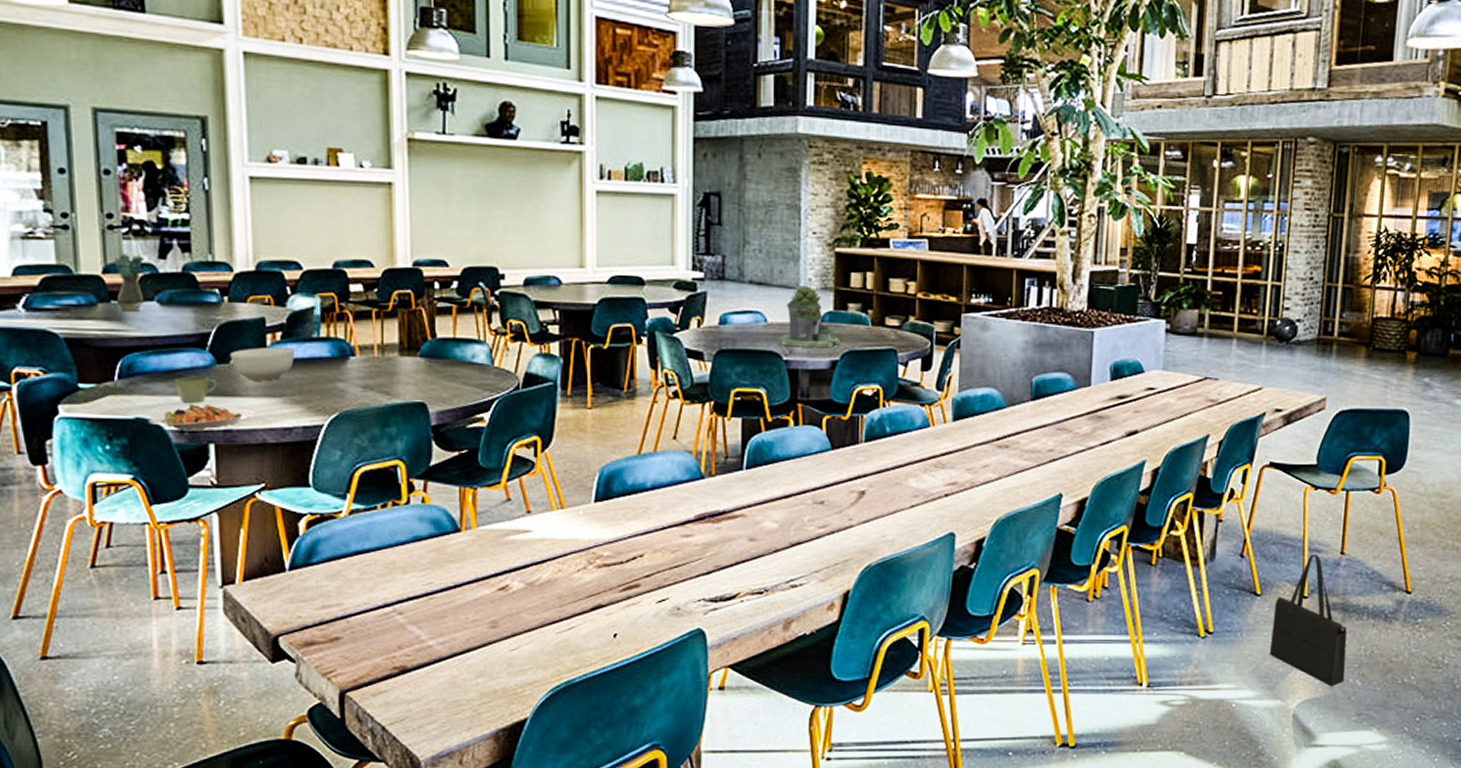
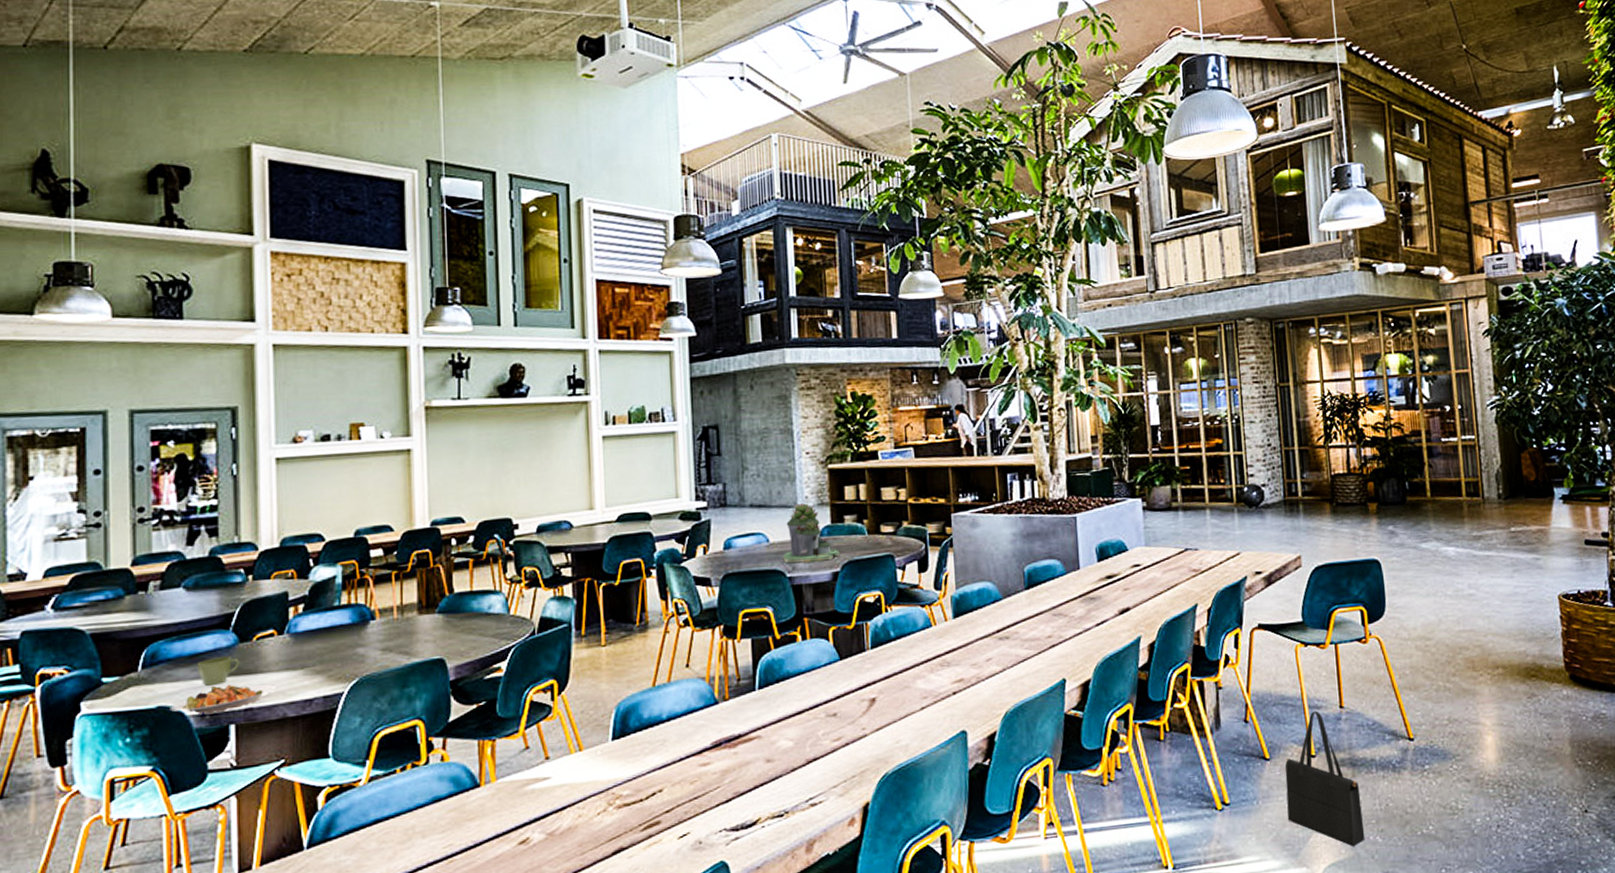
vase: present [112,252,145,312] -> none [141,543,172,601]
bowl: present [229,346,296,381] -> none [252,618,317,656]

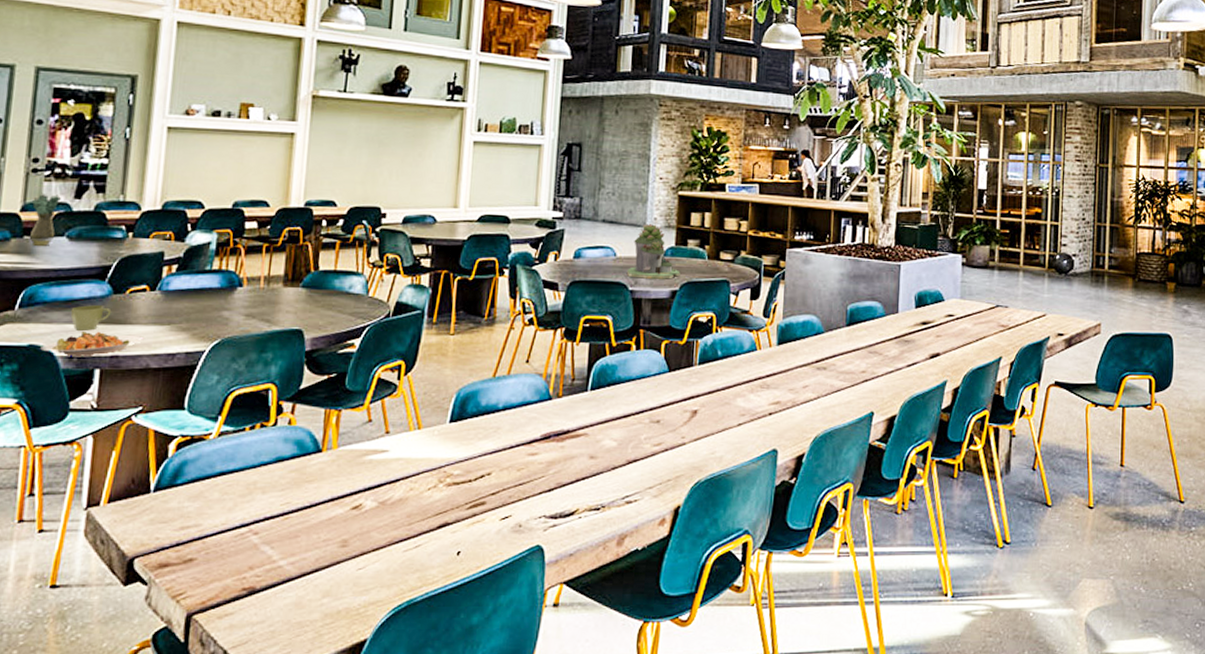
vase: none [141,543,172,601] -> present [29,192,61,246]
tote bag: present [1285,710,1365,847] -> none [1061,466,1130,595]

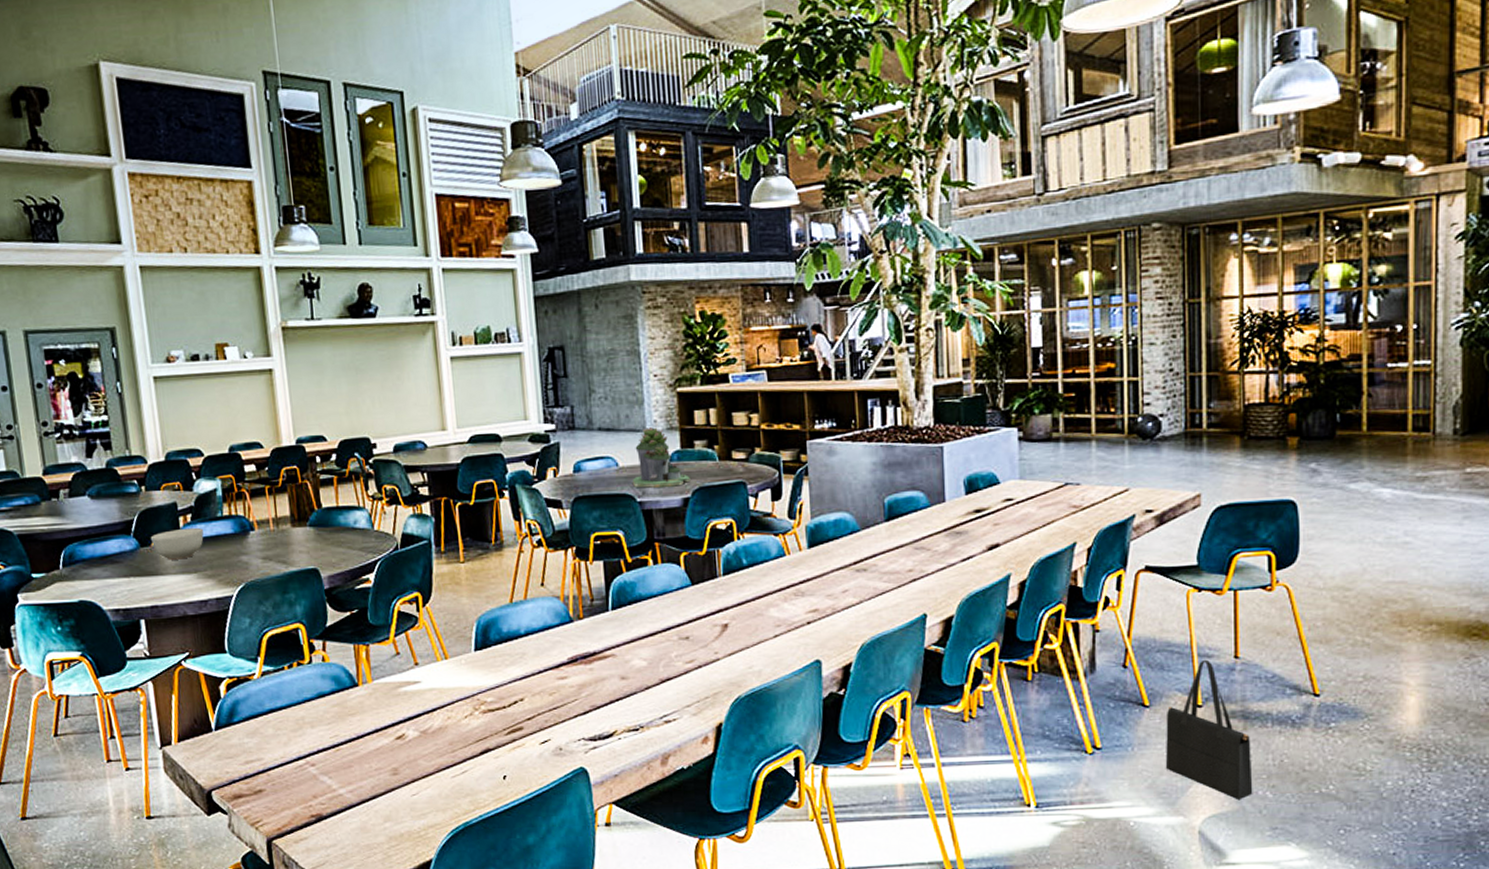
vase: present [29,192,61,246] -> none [50,455,78,507]
salad: present [40,330,145,357] -> none [89,584,178,610]
cup: present [70,305,112,332] -> none [107,559,143,586]
bowl: none [126,278,188,310] -> present [150,527,204,560]
tote bag: none [1061,466,1130,595] -> present [1165,659,1253,801]

